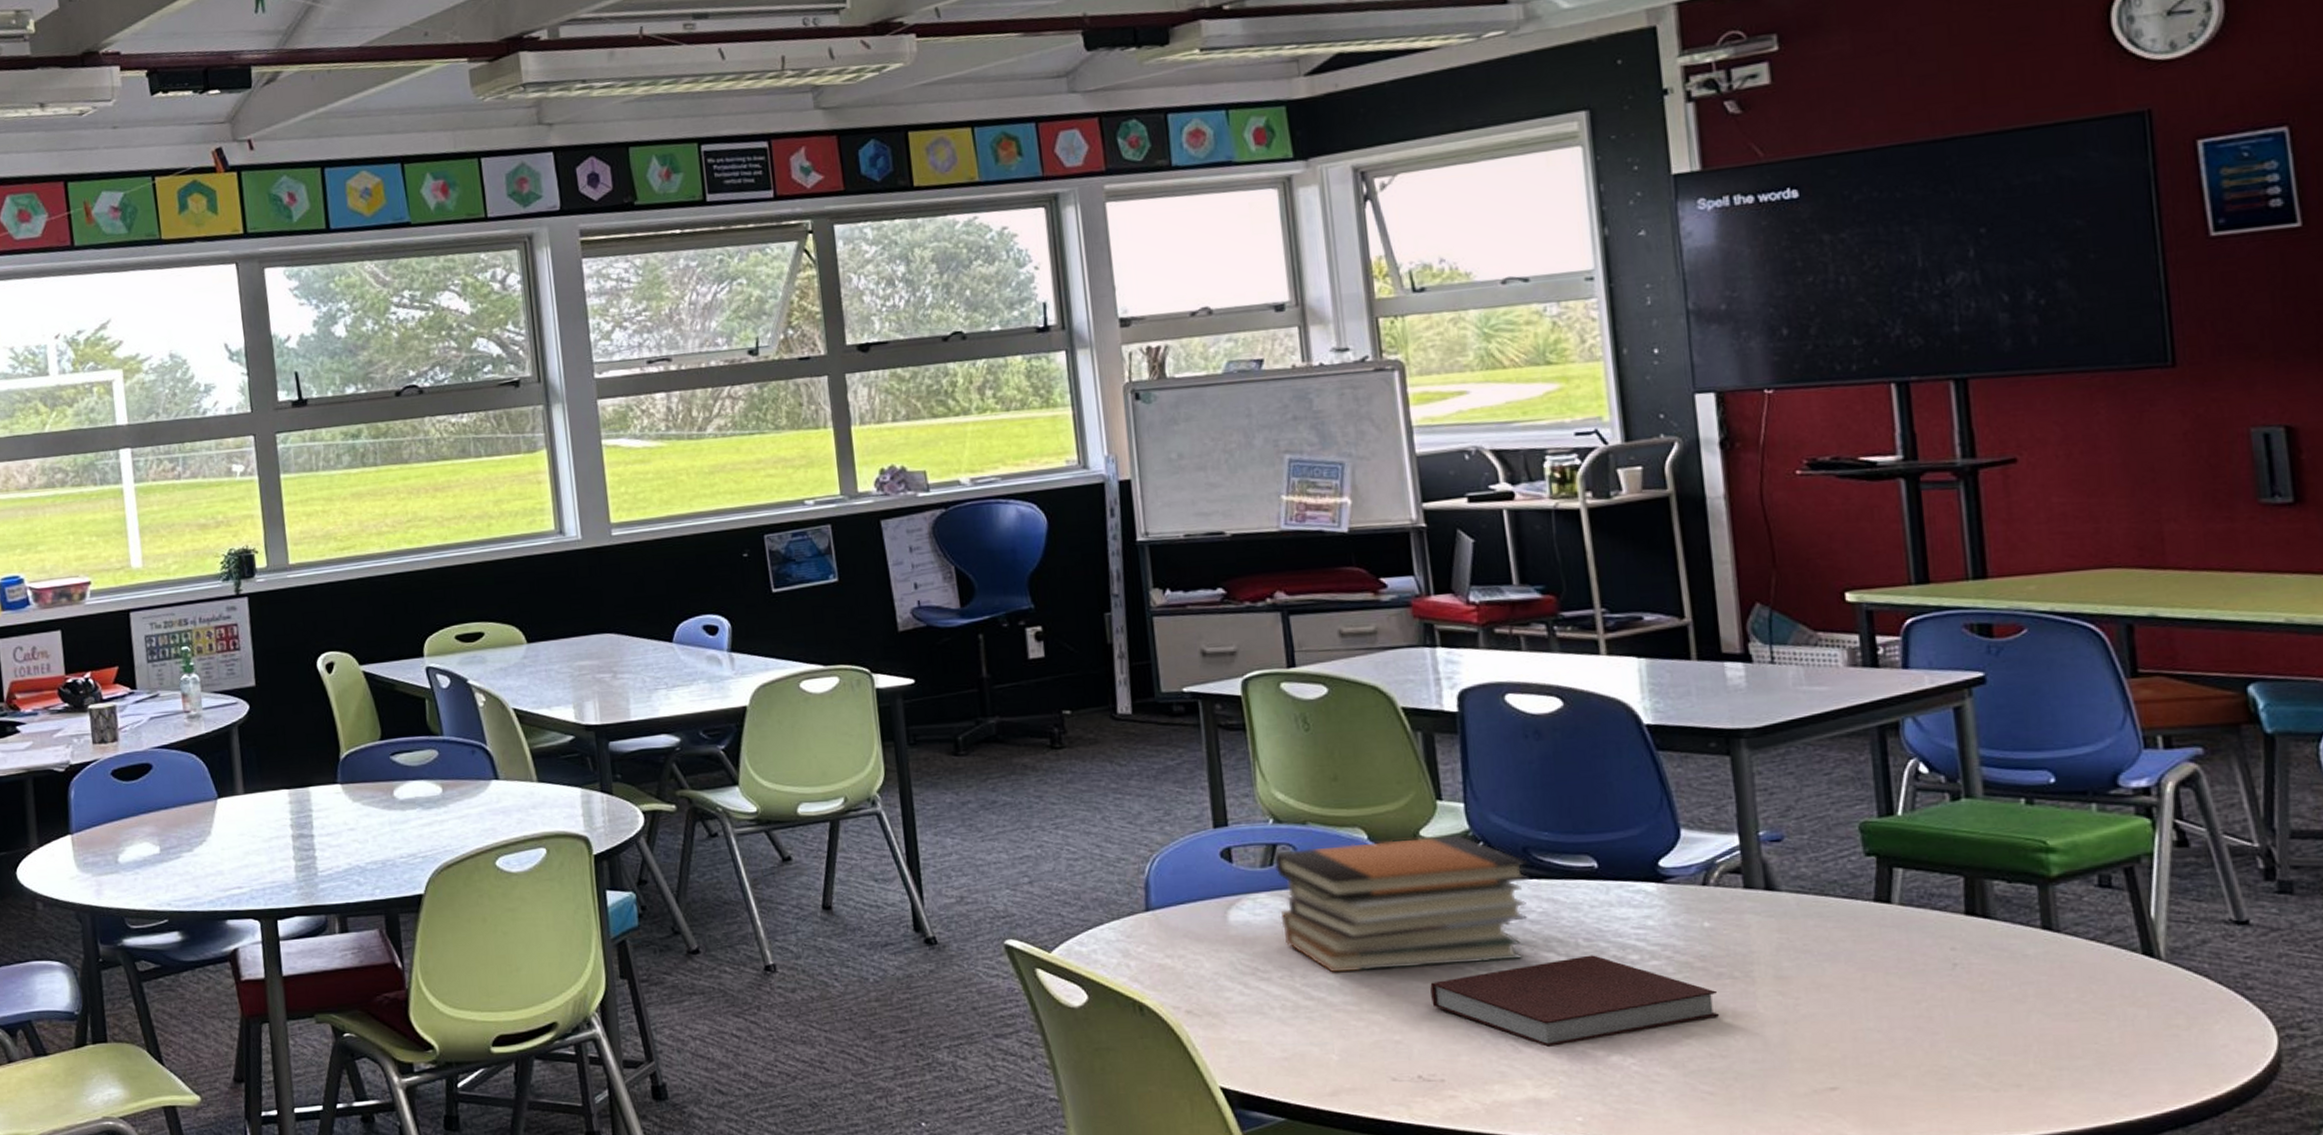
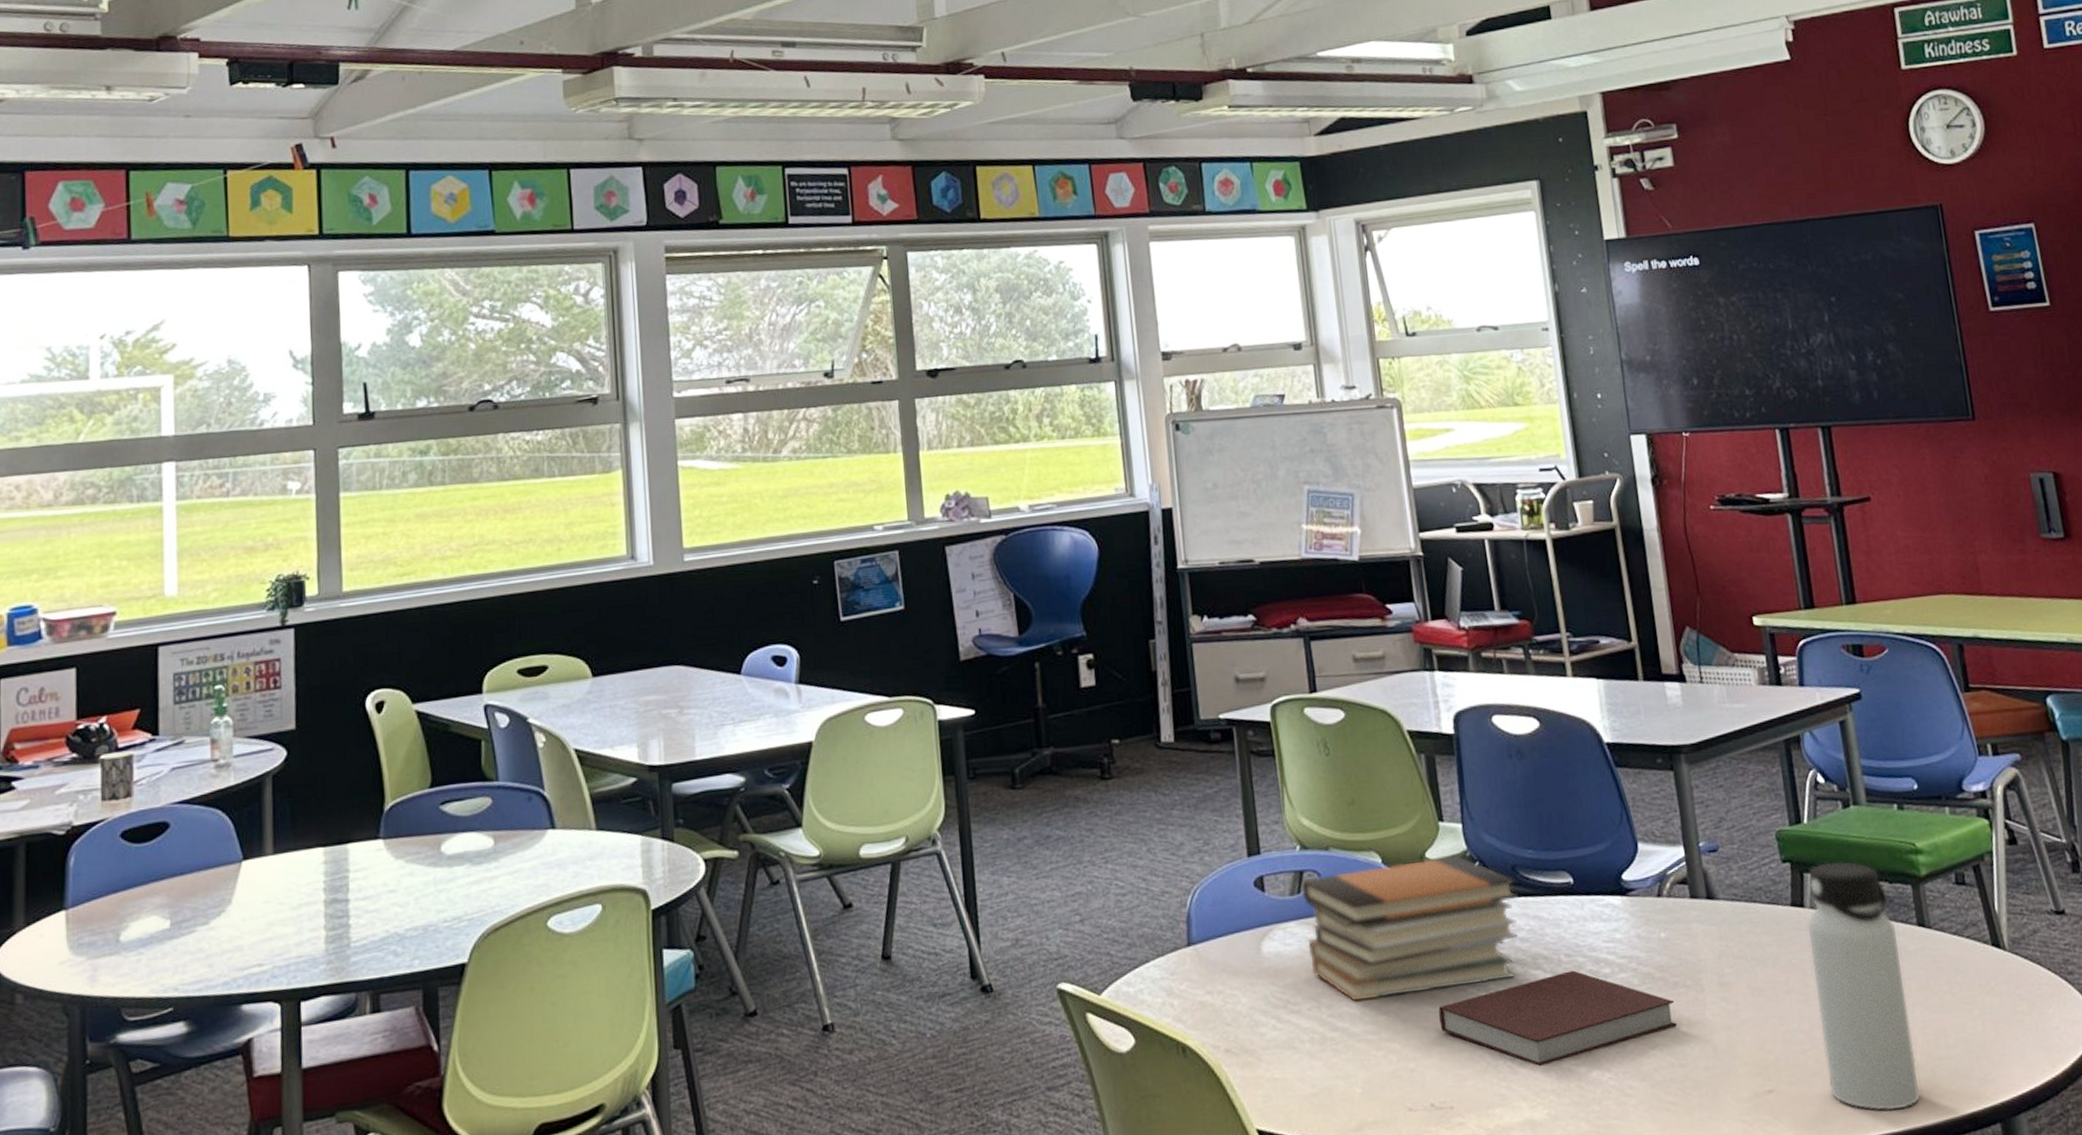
water bottle: none [1893,857,2030,1118] -> present [1807,861,1921,1111]

